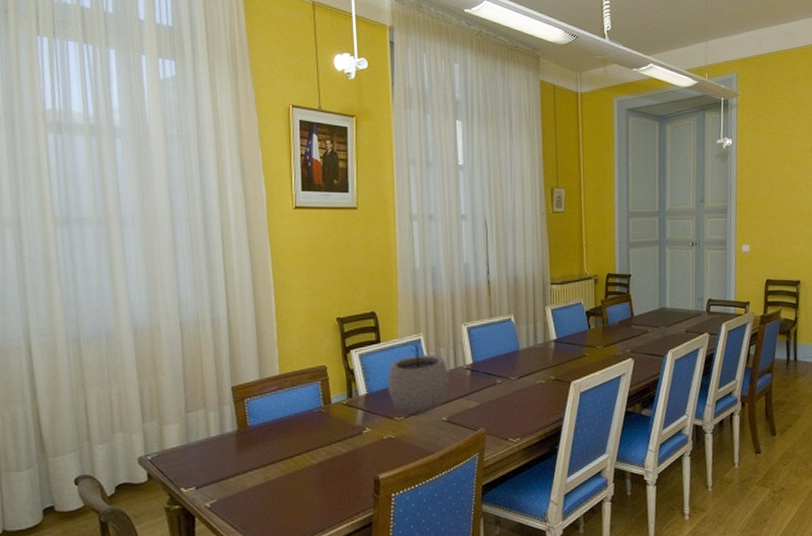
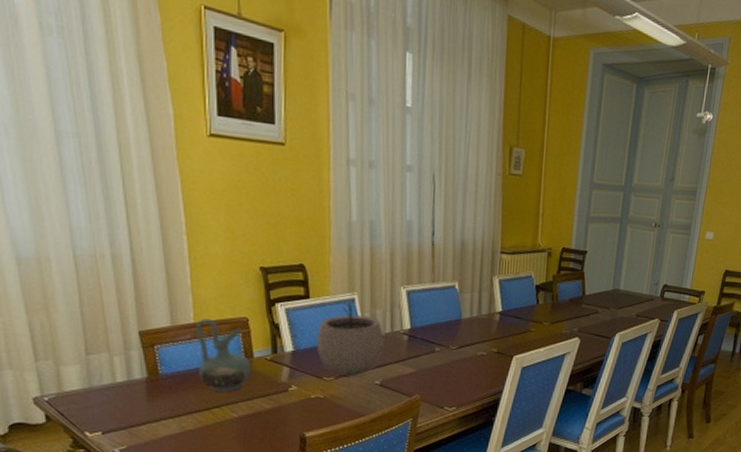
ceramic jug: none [280,369,329,440] -> present [195,318,251,392]

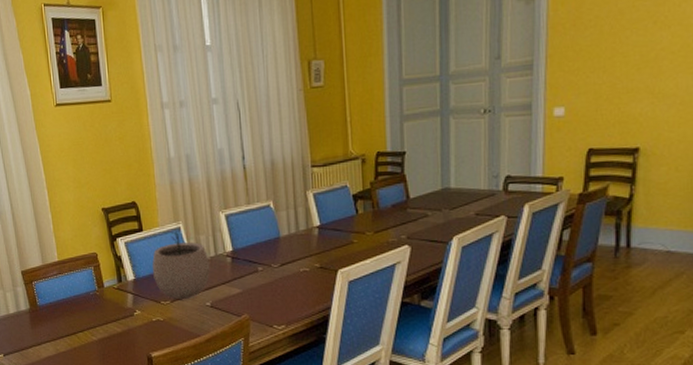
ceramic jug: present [195,318,251,392] -> none [59,256,103,319]

